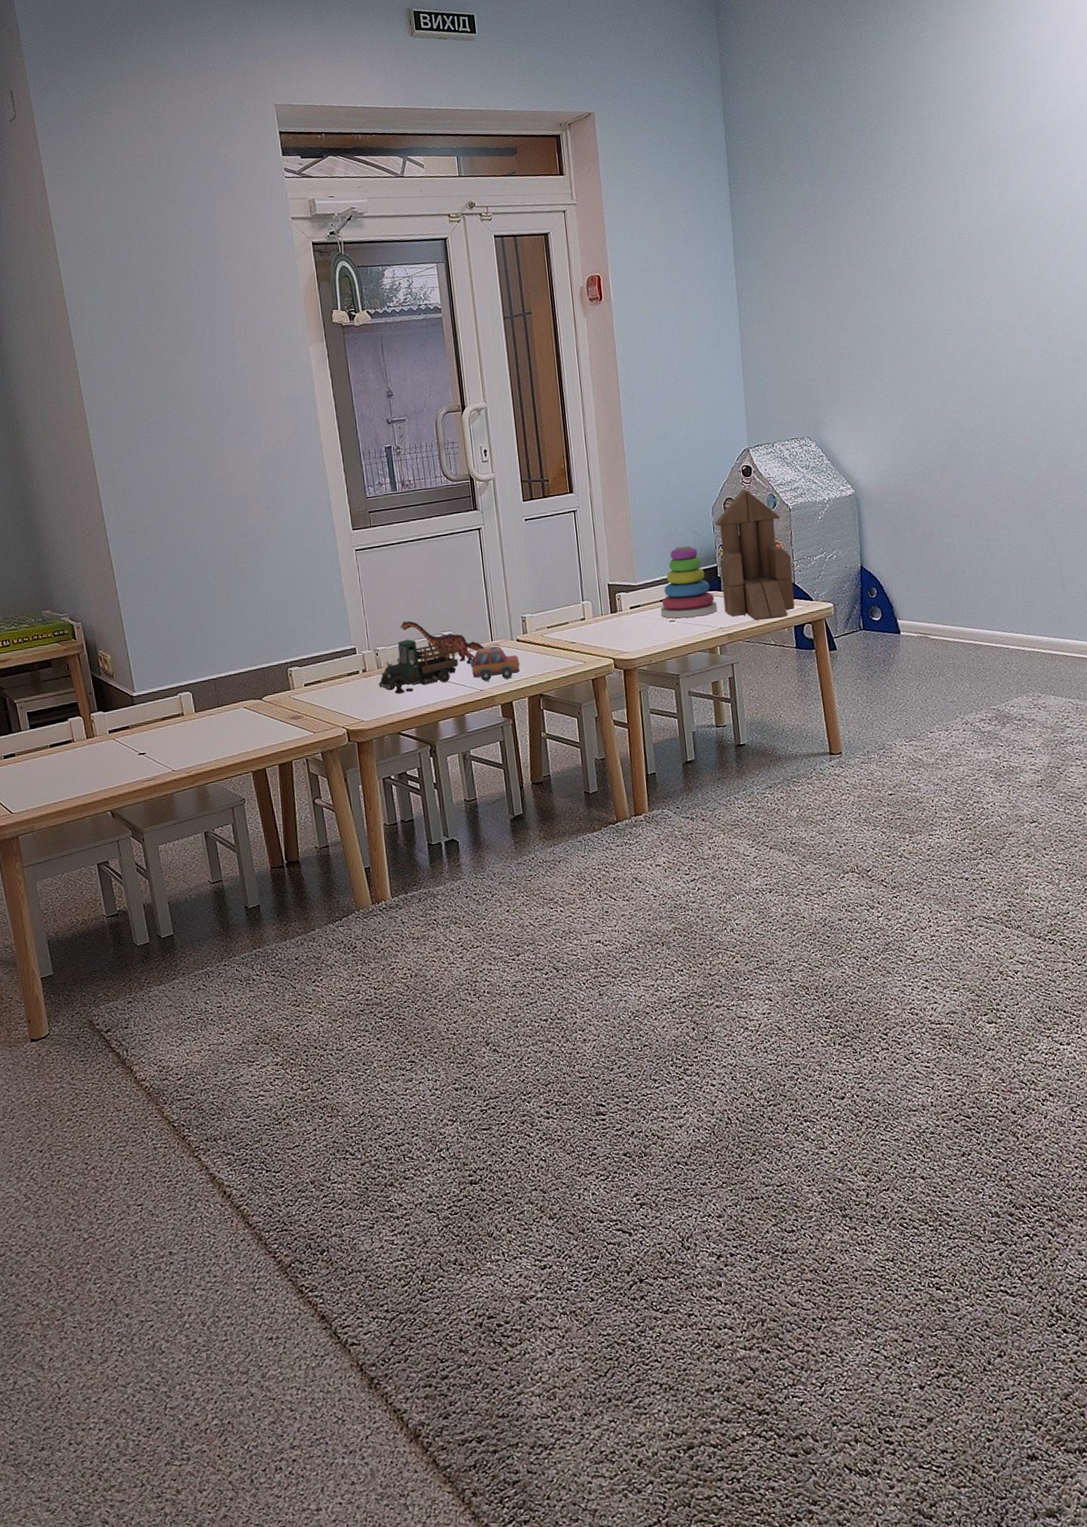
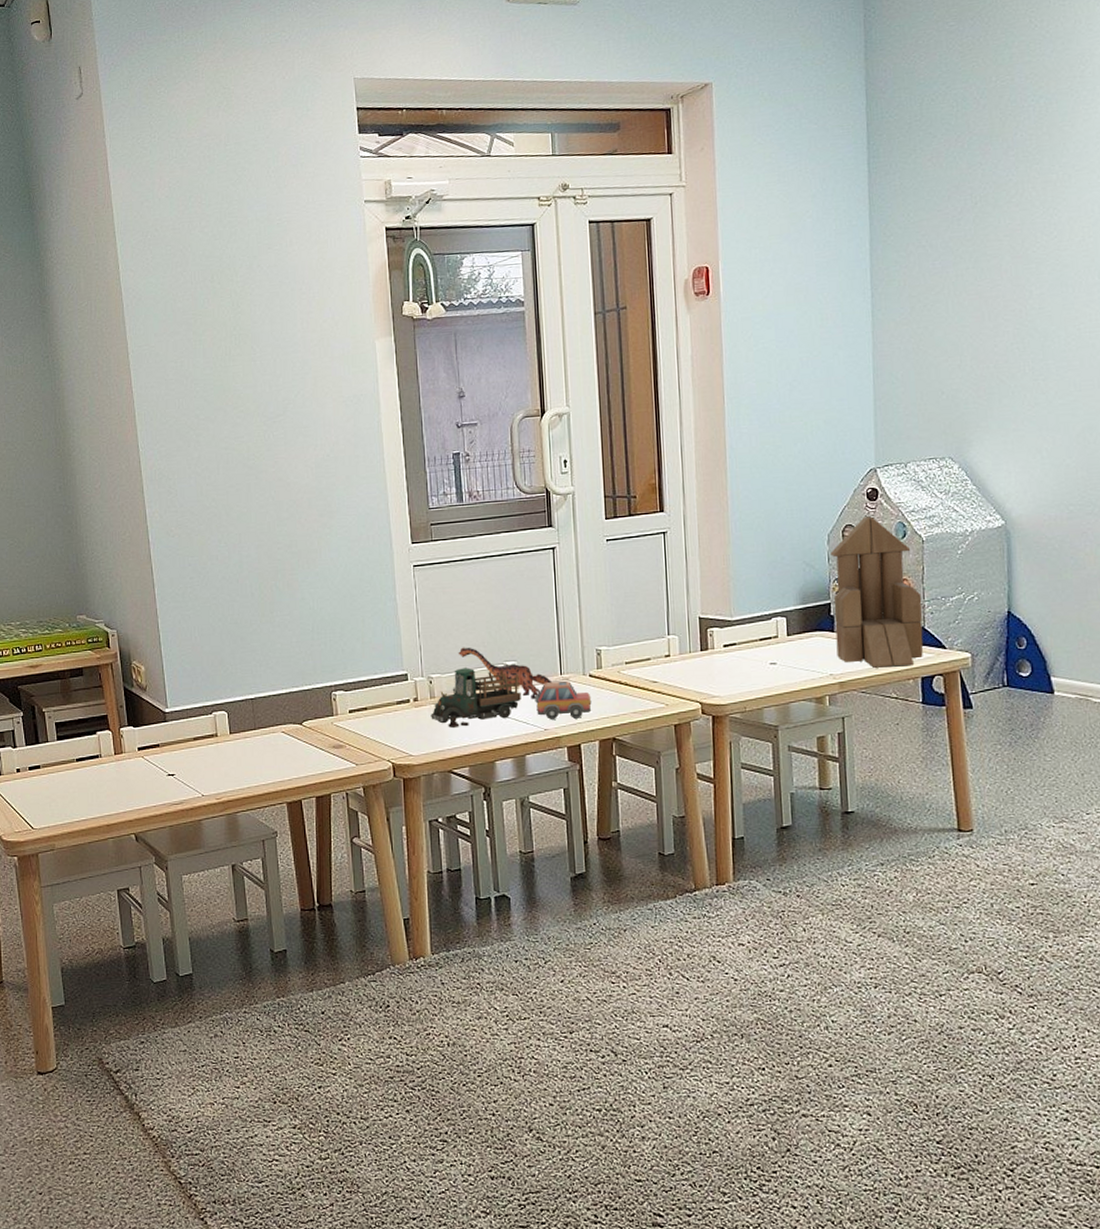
stacking toy: present [660,544,718,619] -> none [759,576,828,661]

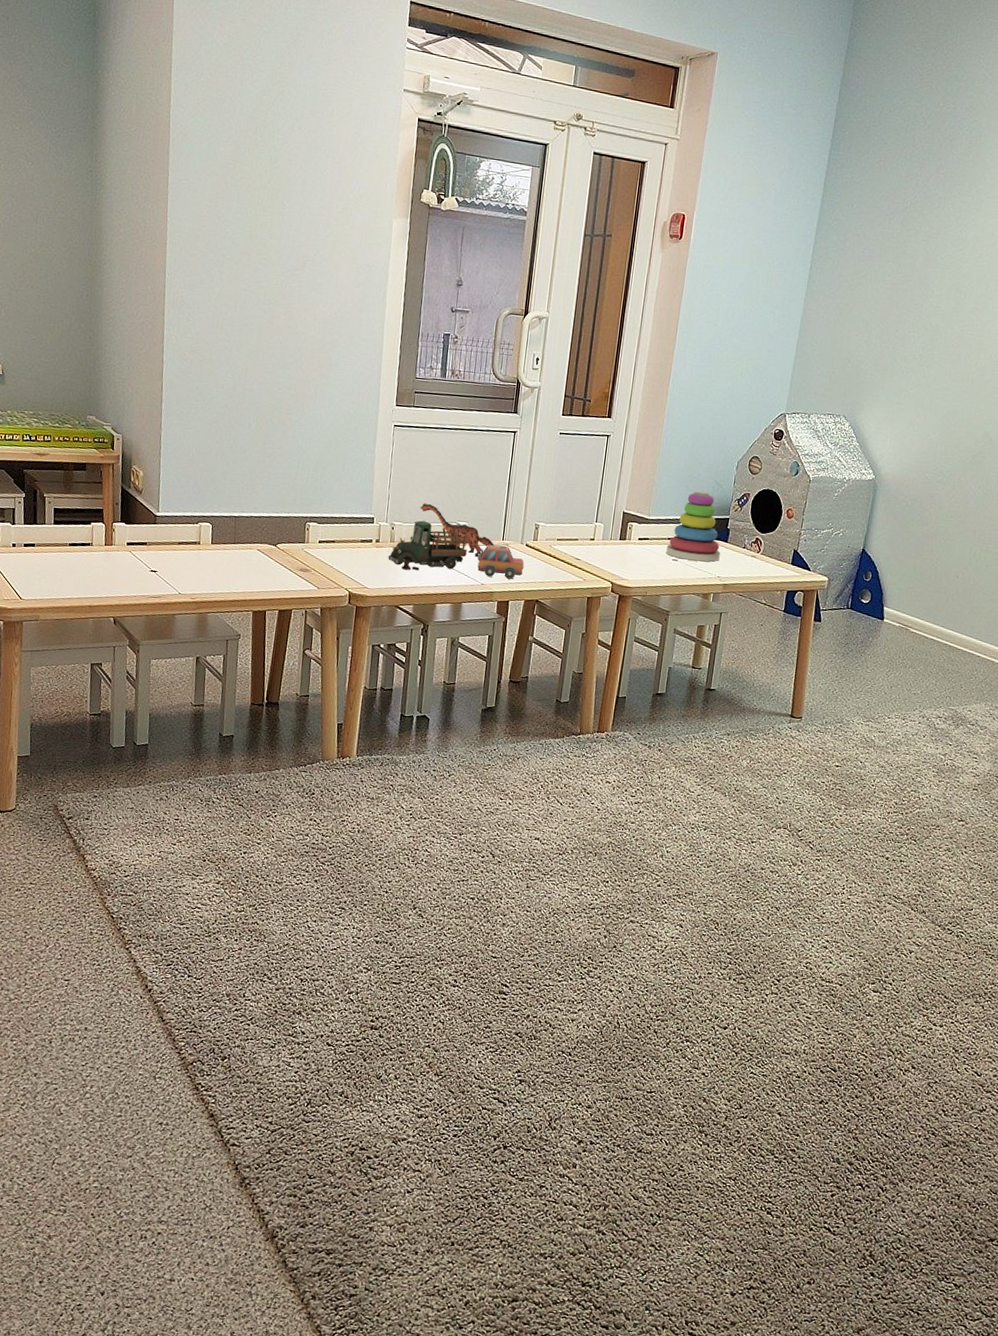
stacking toy: none [759,576,828,661] -> present [666,490,720,562]
toy blocks: present [830,516,923,668] -> none [726,452,800,580]

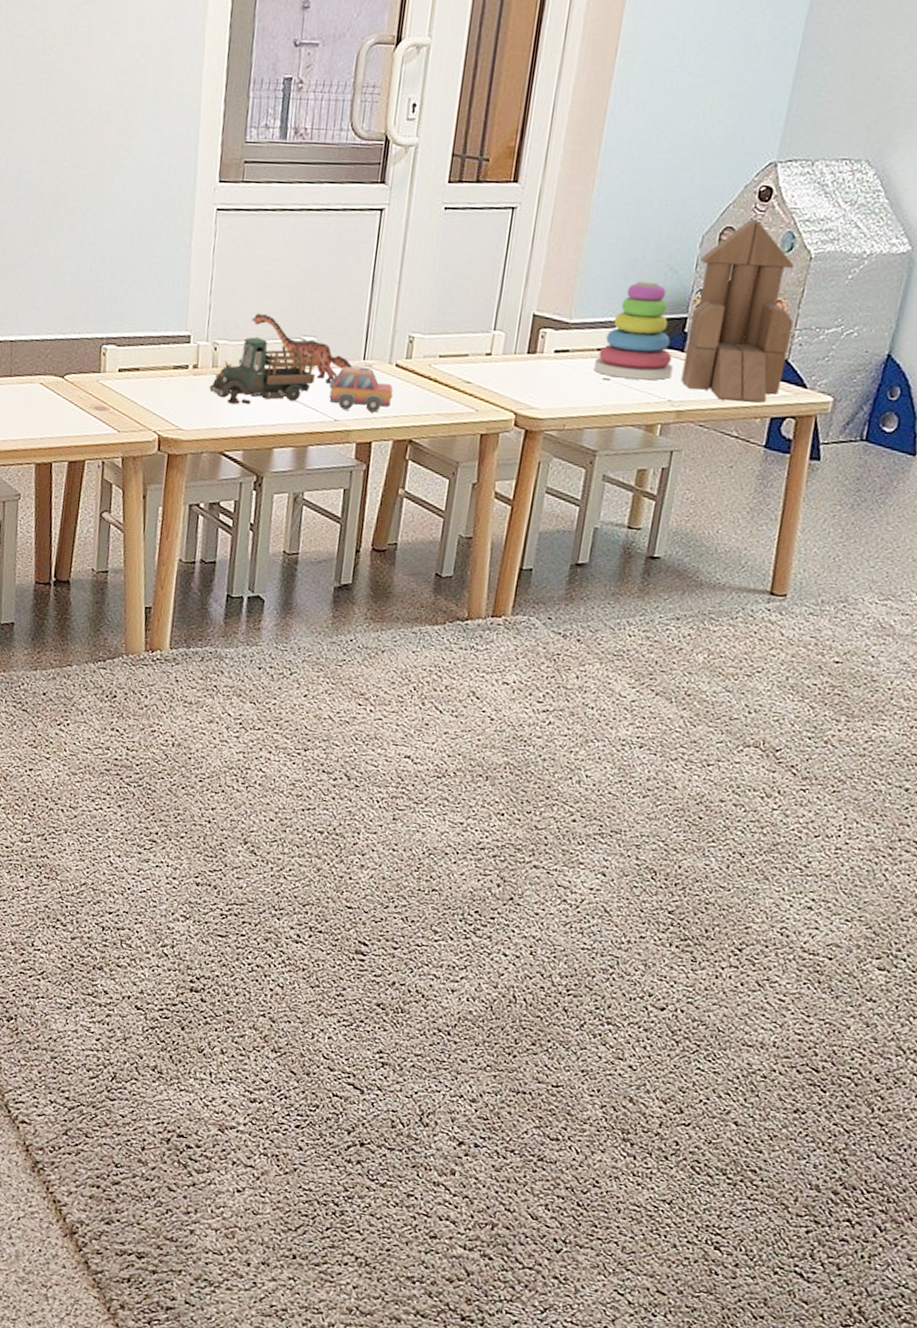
toy blocks: none [726,452,800,580] -> present [681,220,795,403]

